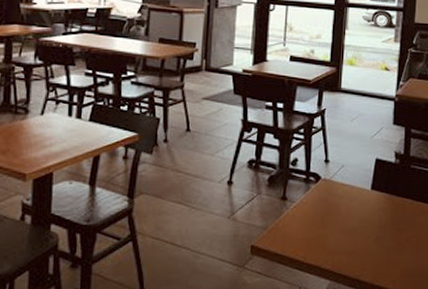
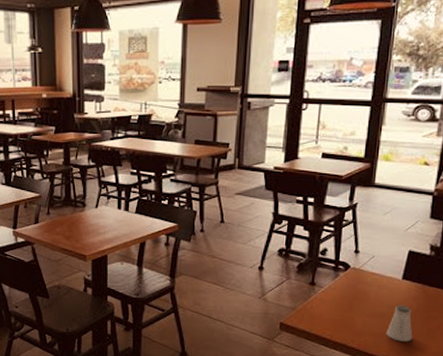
saltshaker: none [358,218,384,259] -> present [385,305,413,342]

